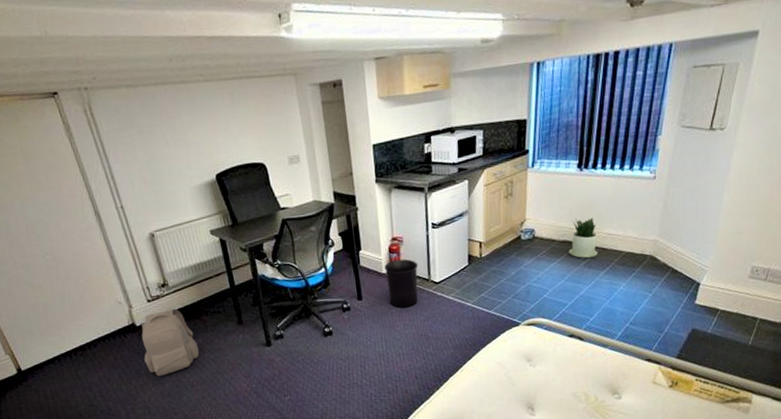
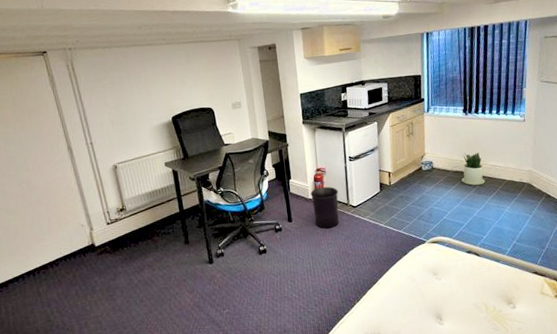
backpack: present [141,308,199,376] -> none [99,230,150,292]

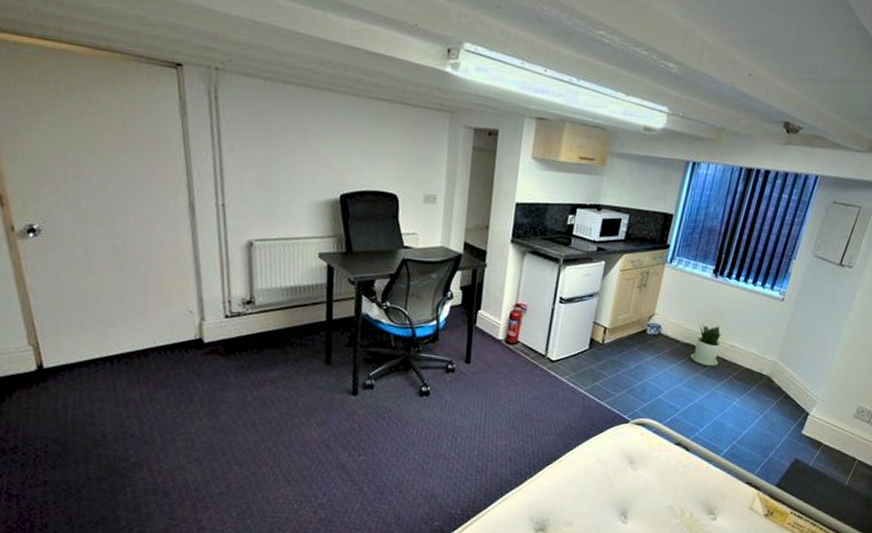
waste bin: present [310,186,339,229] -> none [498,327,538,382]

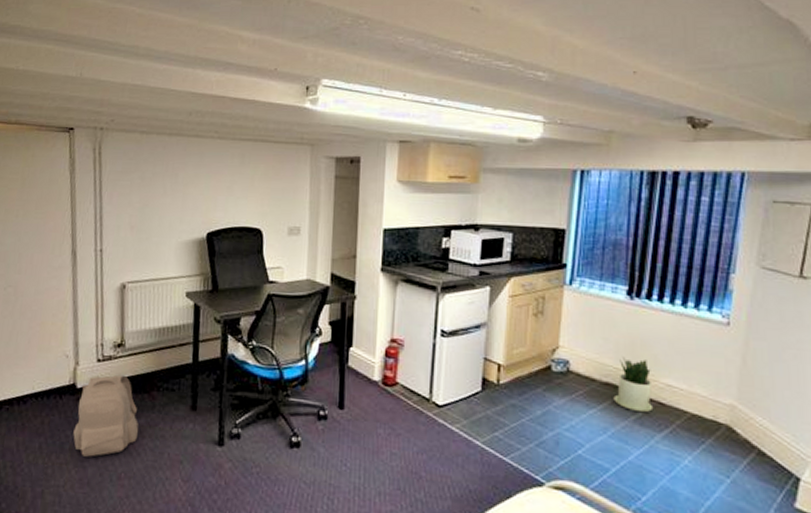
backpack: none [202,330,273,406] -> present [73,374,139,457]

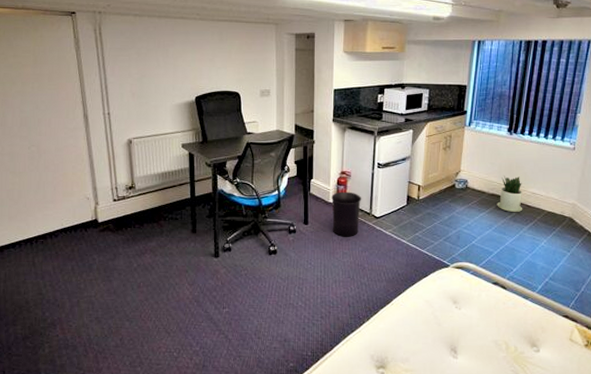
backpack: present [73,374,139,457] -> none [99,210,152,273]
waste bin: none [377,366,419,431] -> present [331,191,362,237]

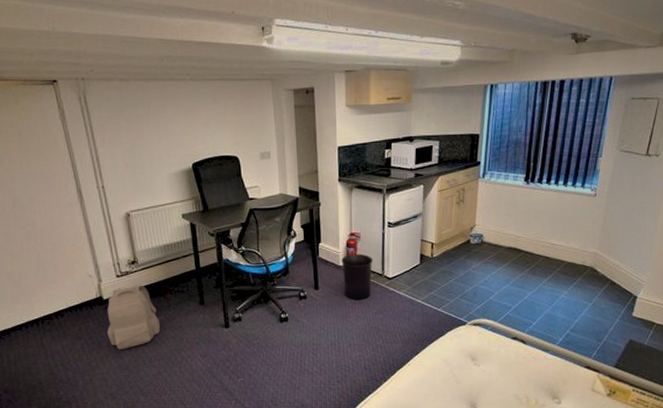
backpack: none [99,210,152,273] -> present [107,285,161,349]
planter: present [497,175,523,213] -> none [514,227,542,266]

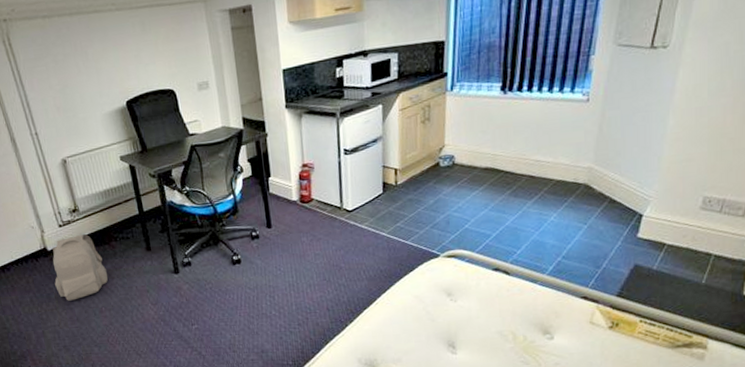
waste bin: present [341,253,373,300] -> none [294,186,330,237]

